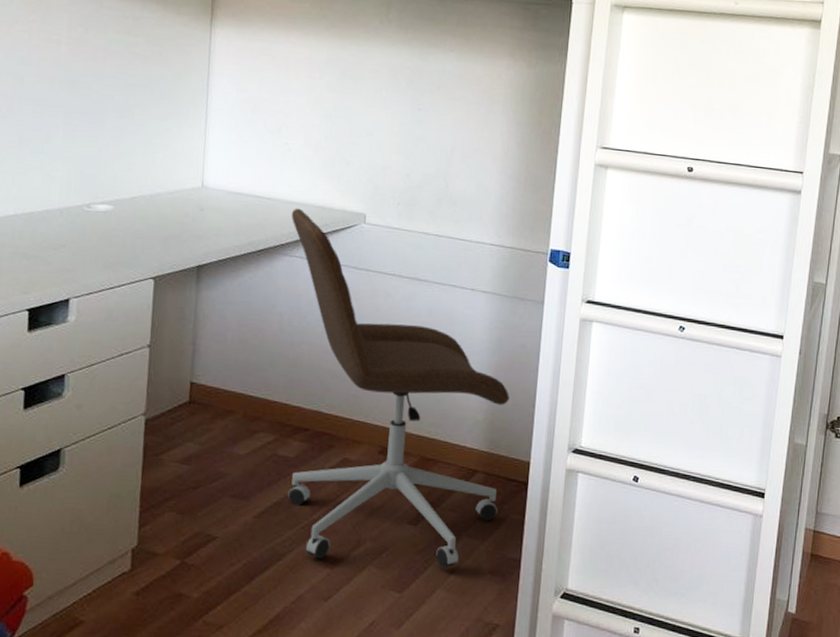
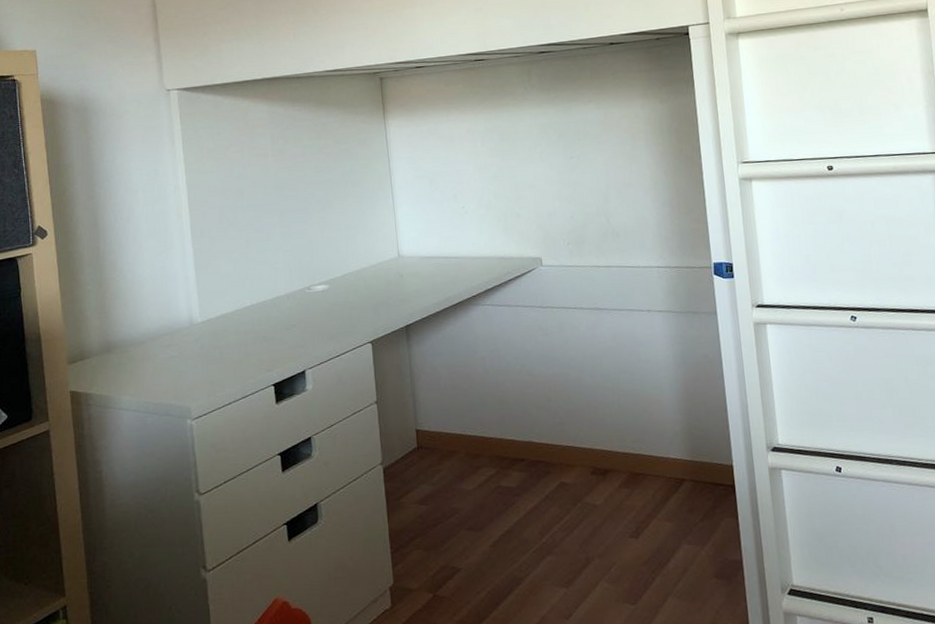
office chair: present [288,208,509,568] -> none [477,261,711,580]

